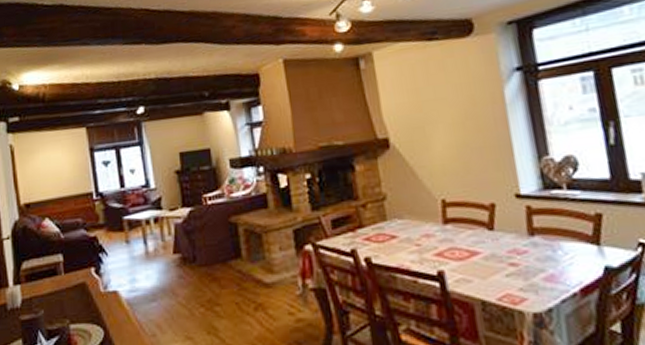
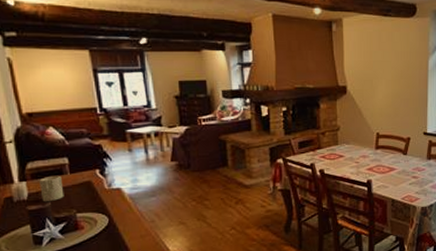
candle: none [33,276,58,310] -> present [39,175,64,202]

